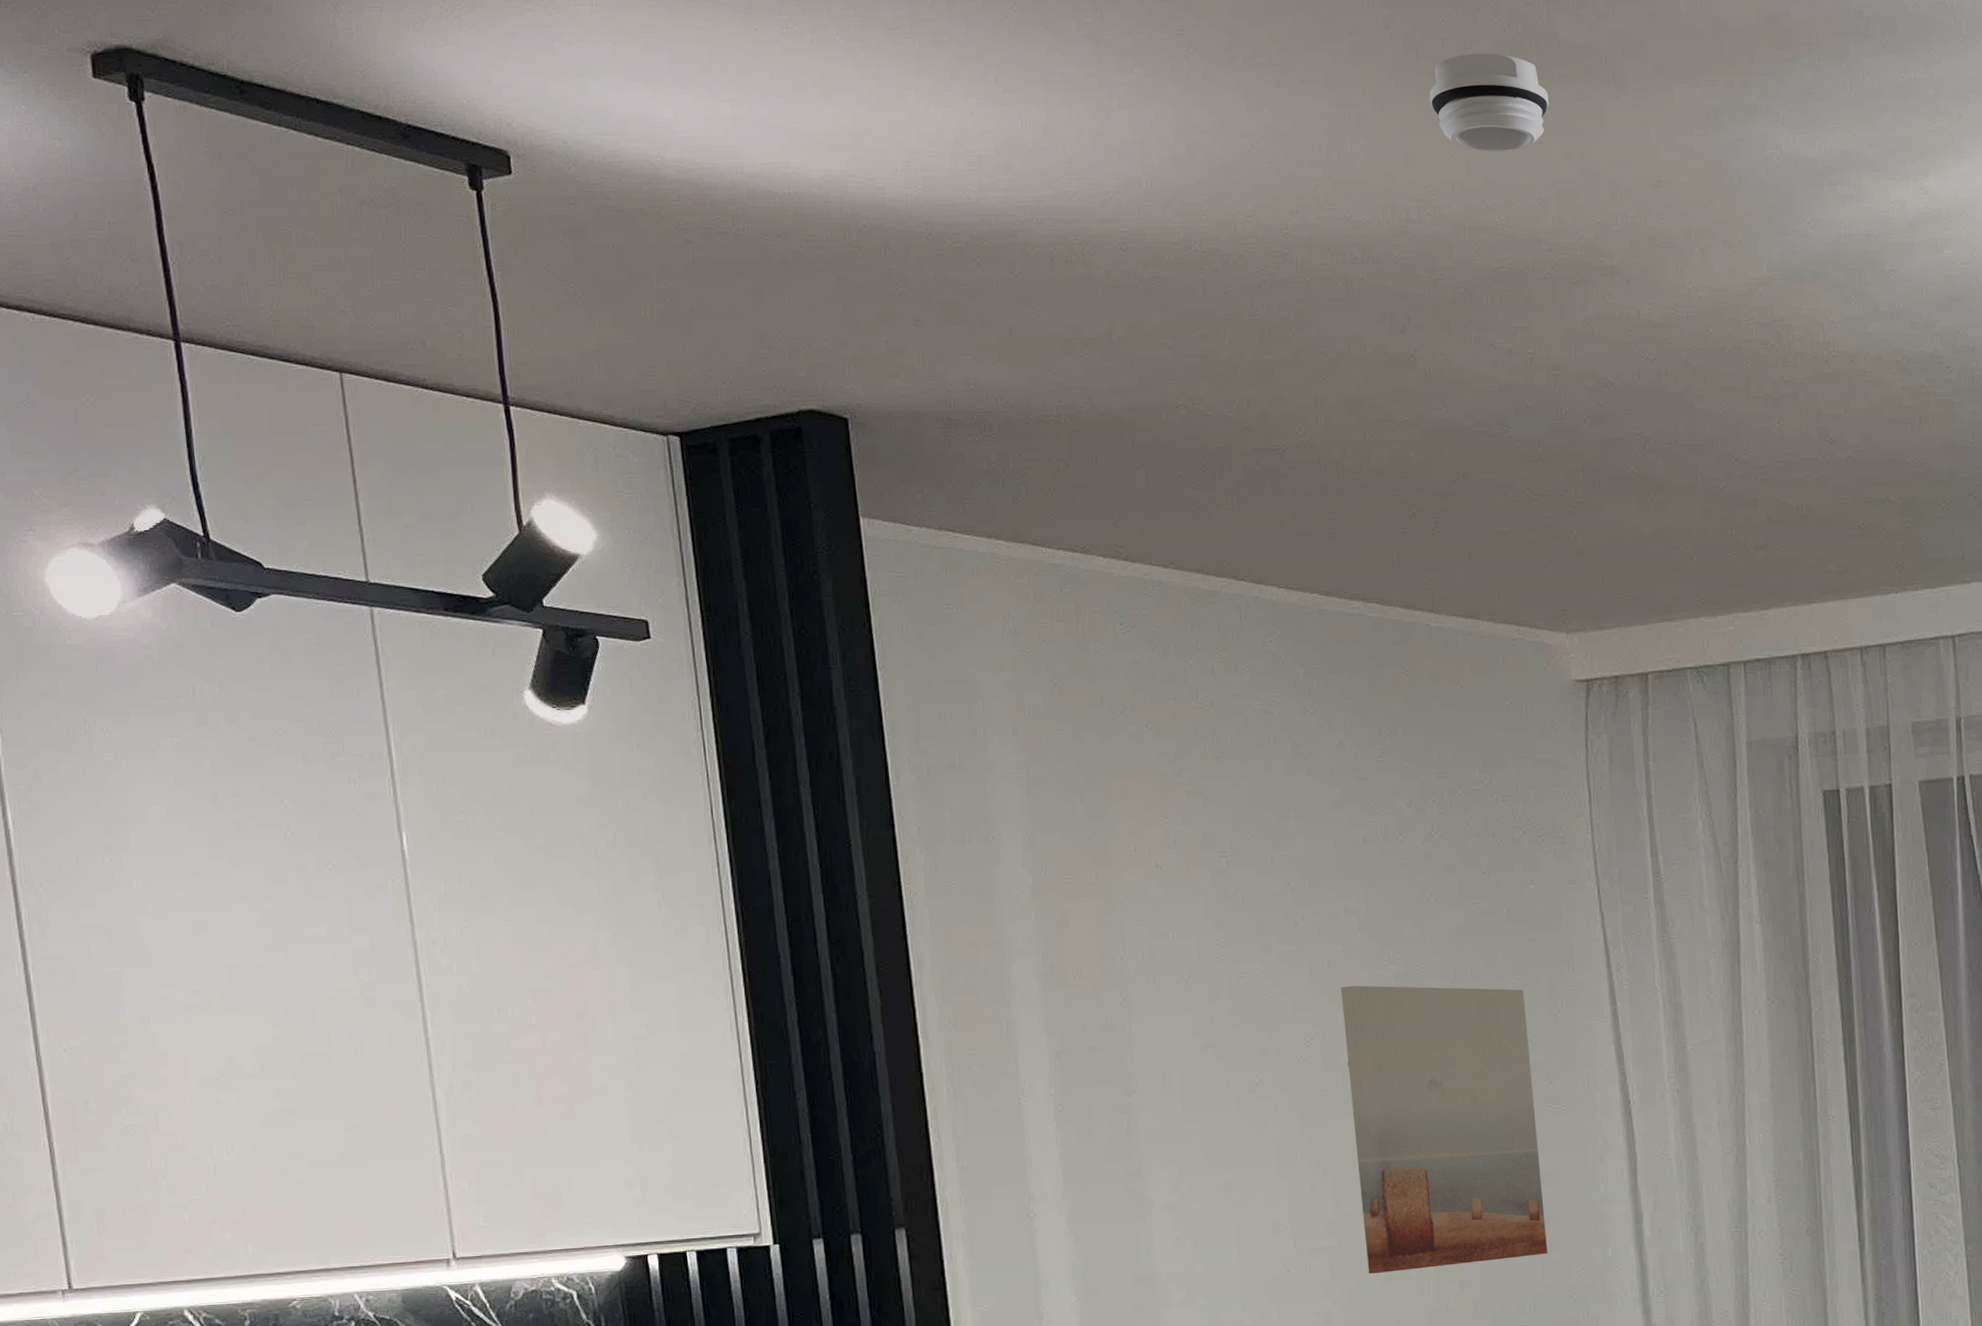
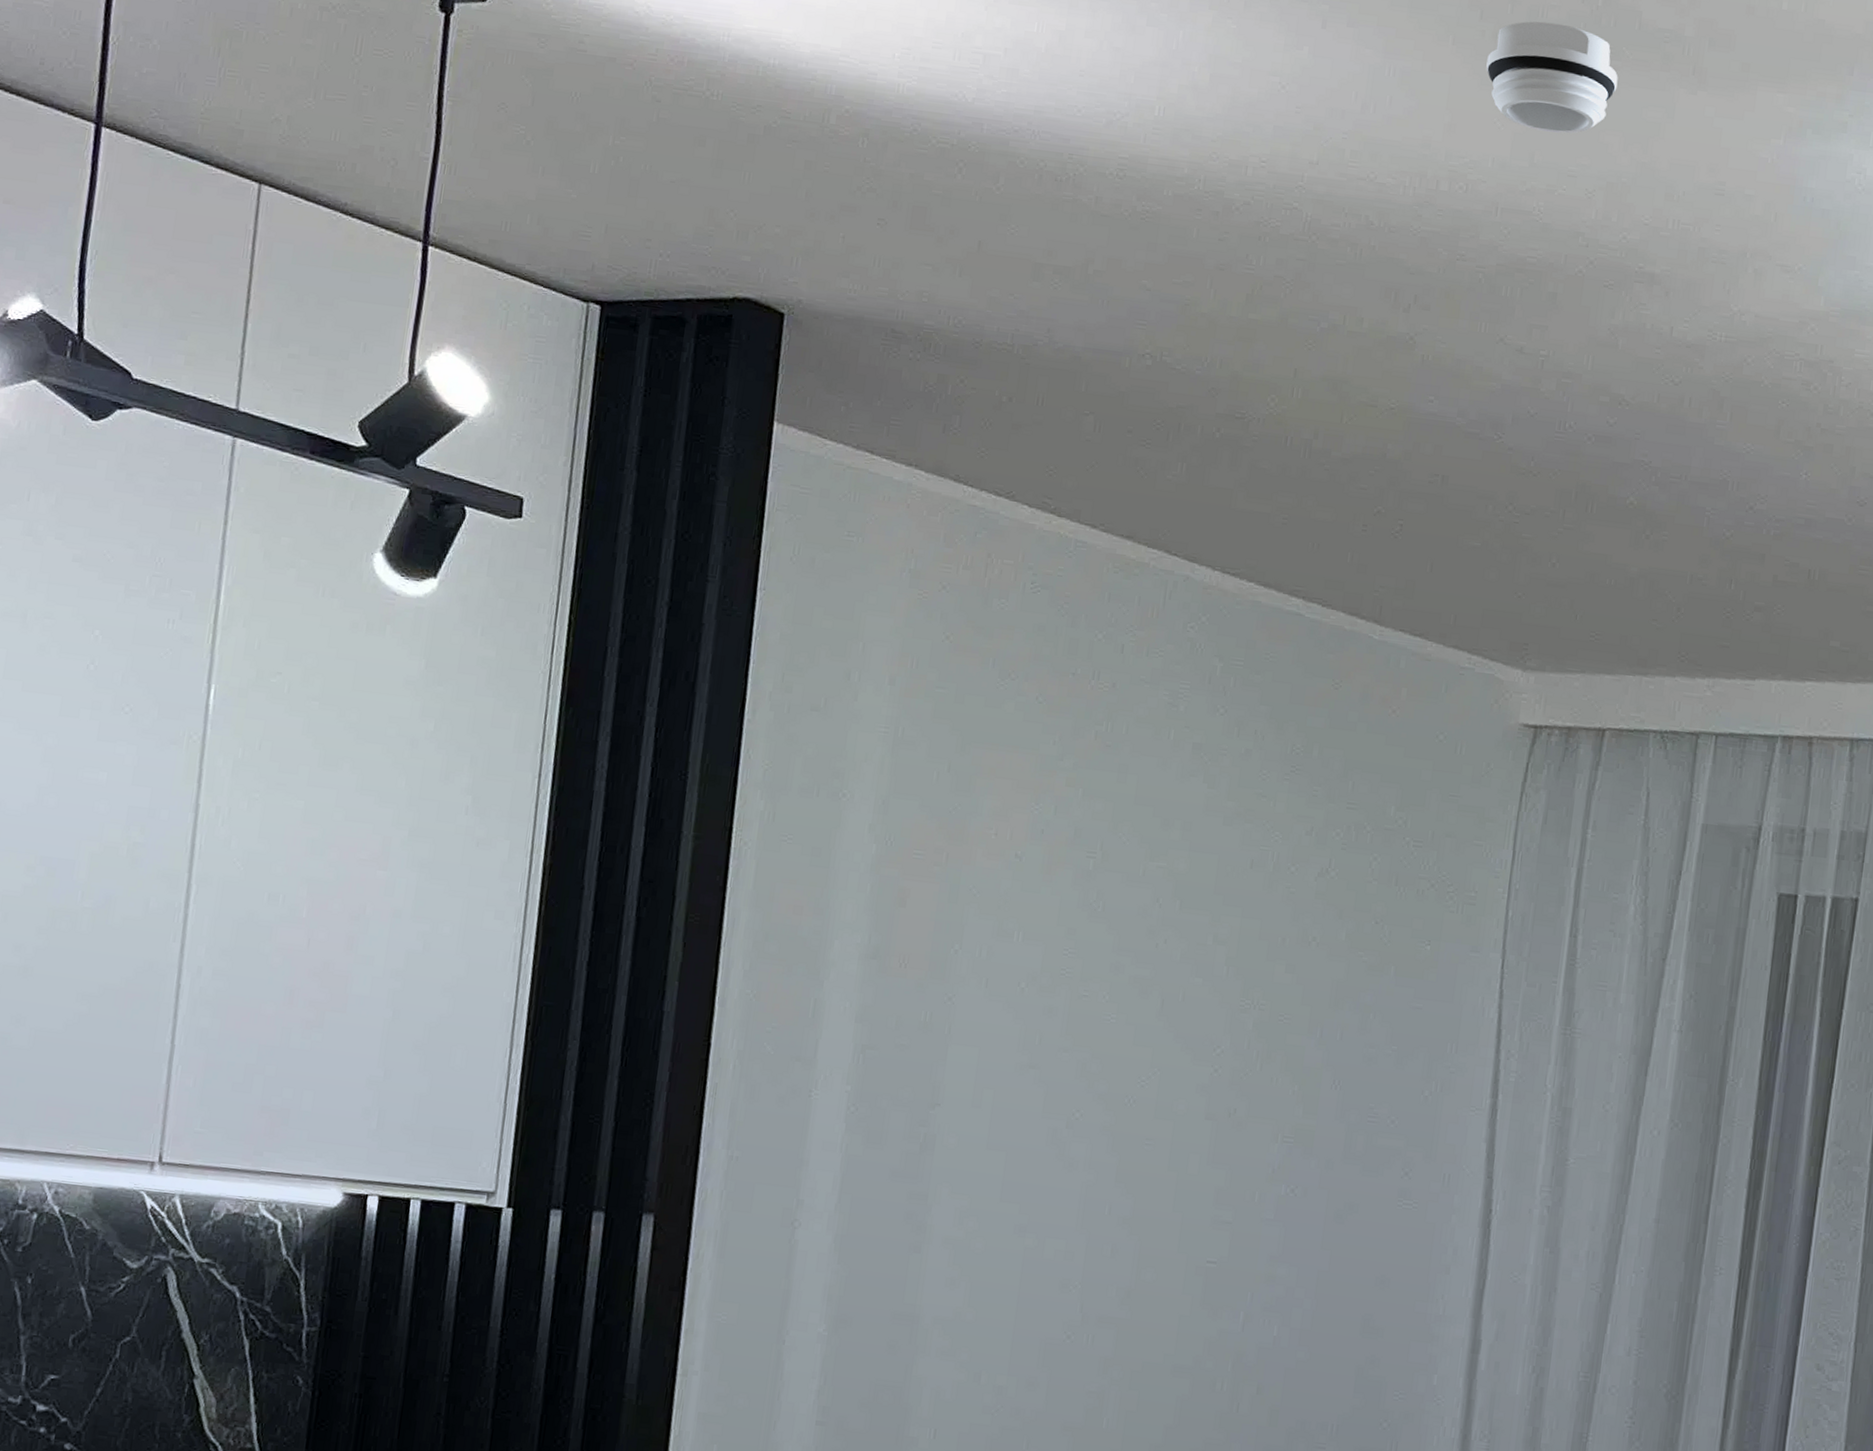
wall art: present [1340,985,1547,1273] -> none [1157,1025,1396,1370]

